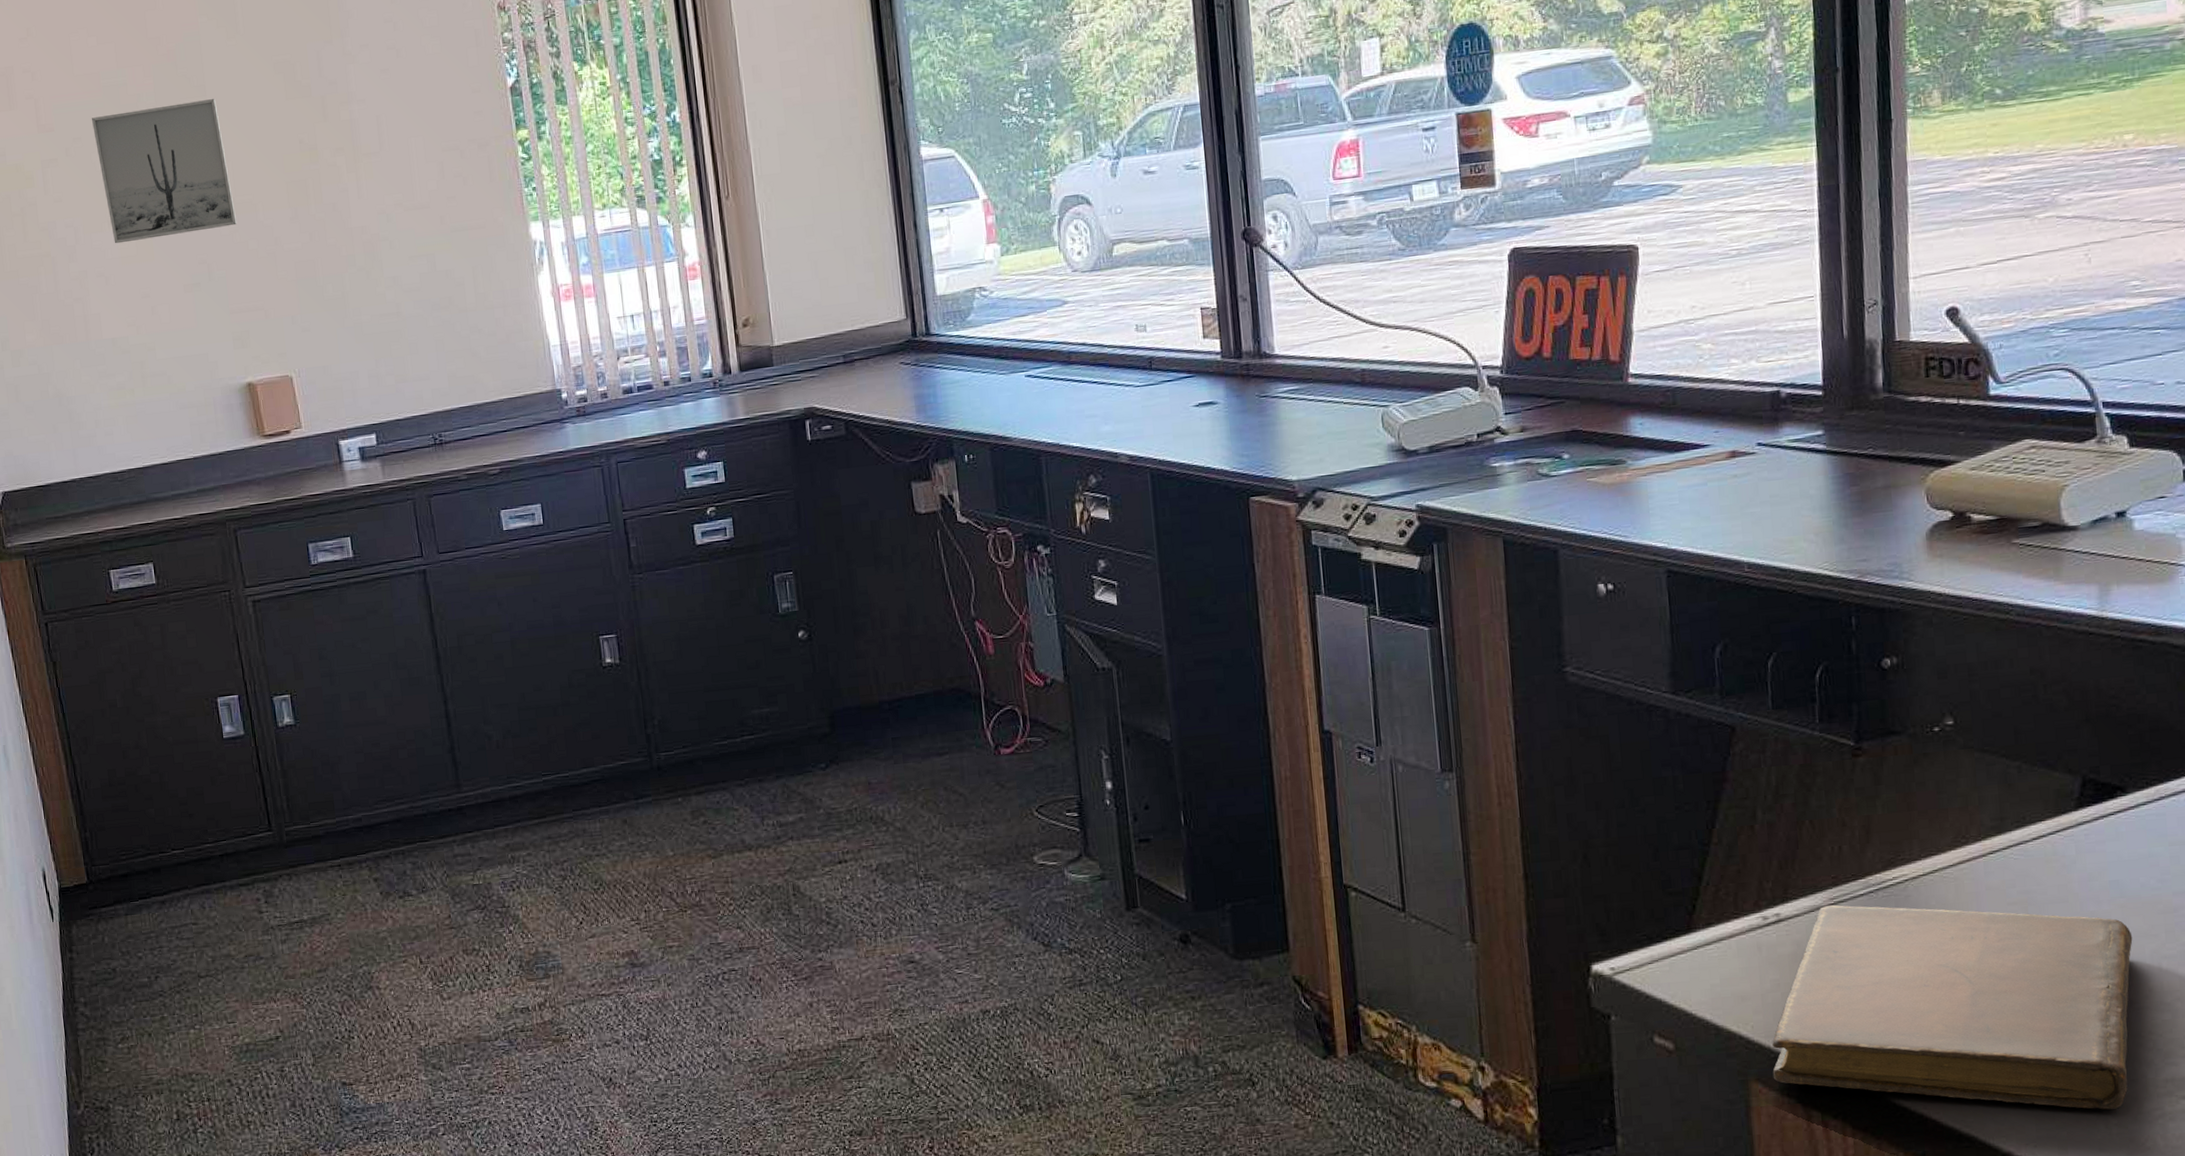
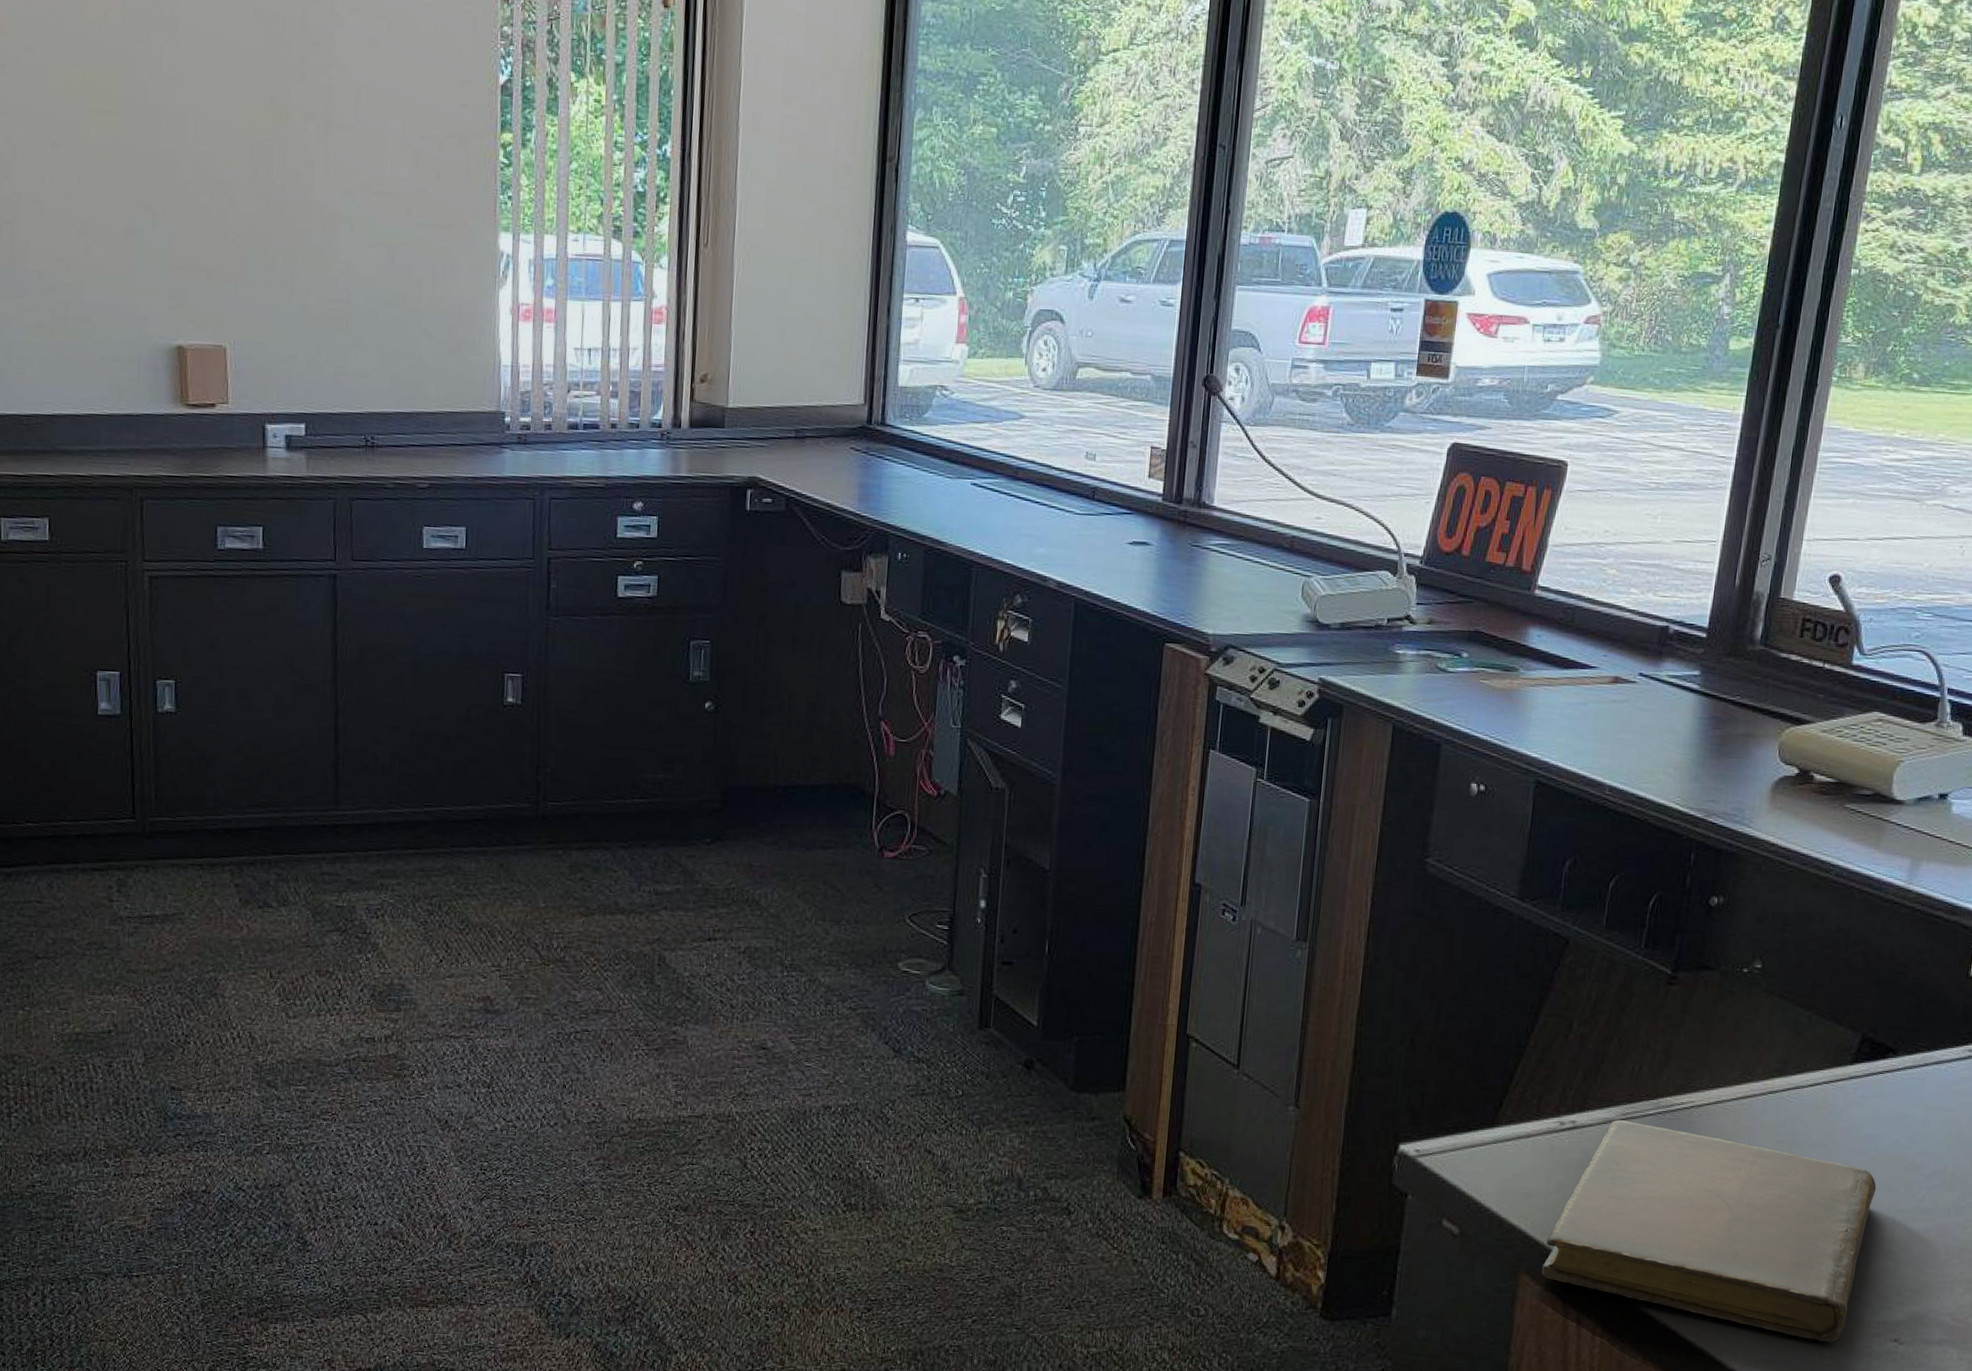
wall art: present [92,99,238,244] -> none [49,28,192,175]

